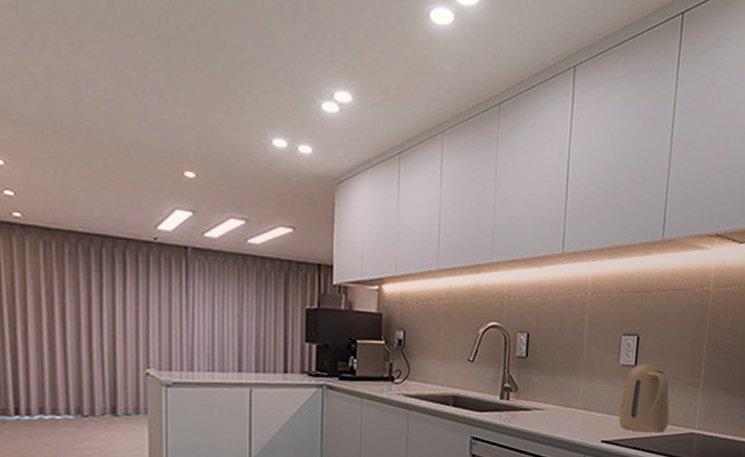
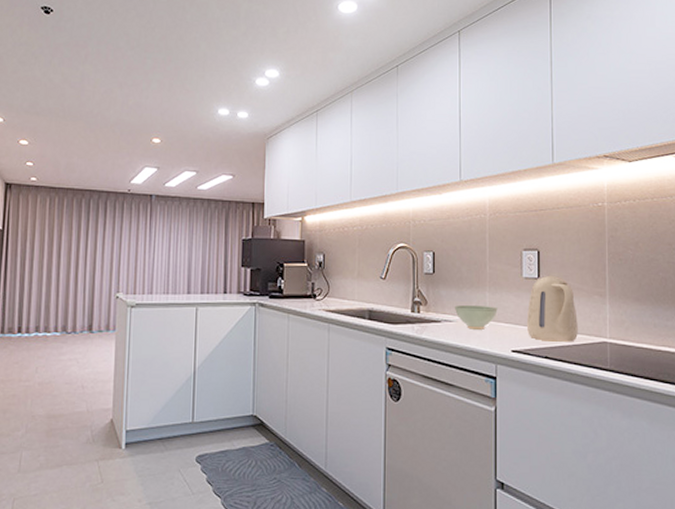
bowl: none [546,393,591,419] -> present [454,305,498,330]

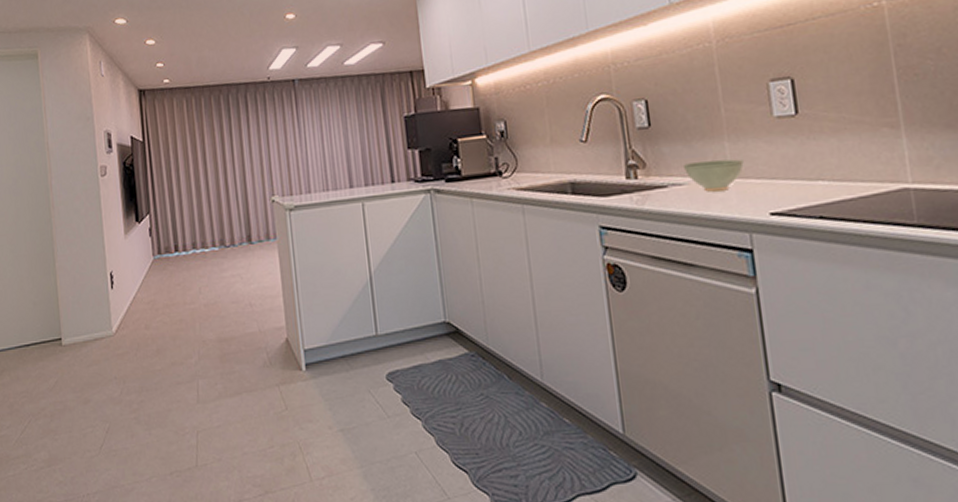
kettle: present [526,275,578,342] -> none [785,108,864,197]

